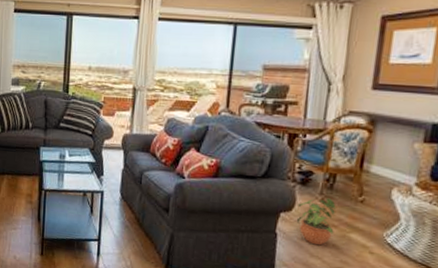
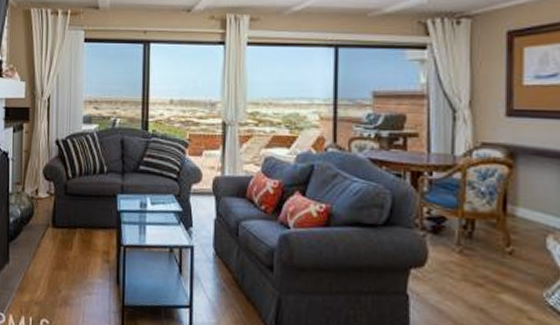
potted plant: present [296,198,336,246] -> none [431,249,480,310]

